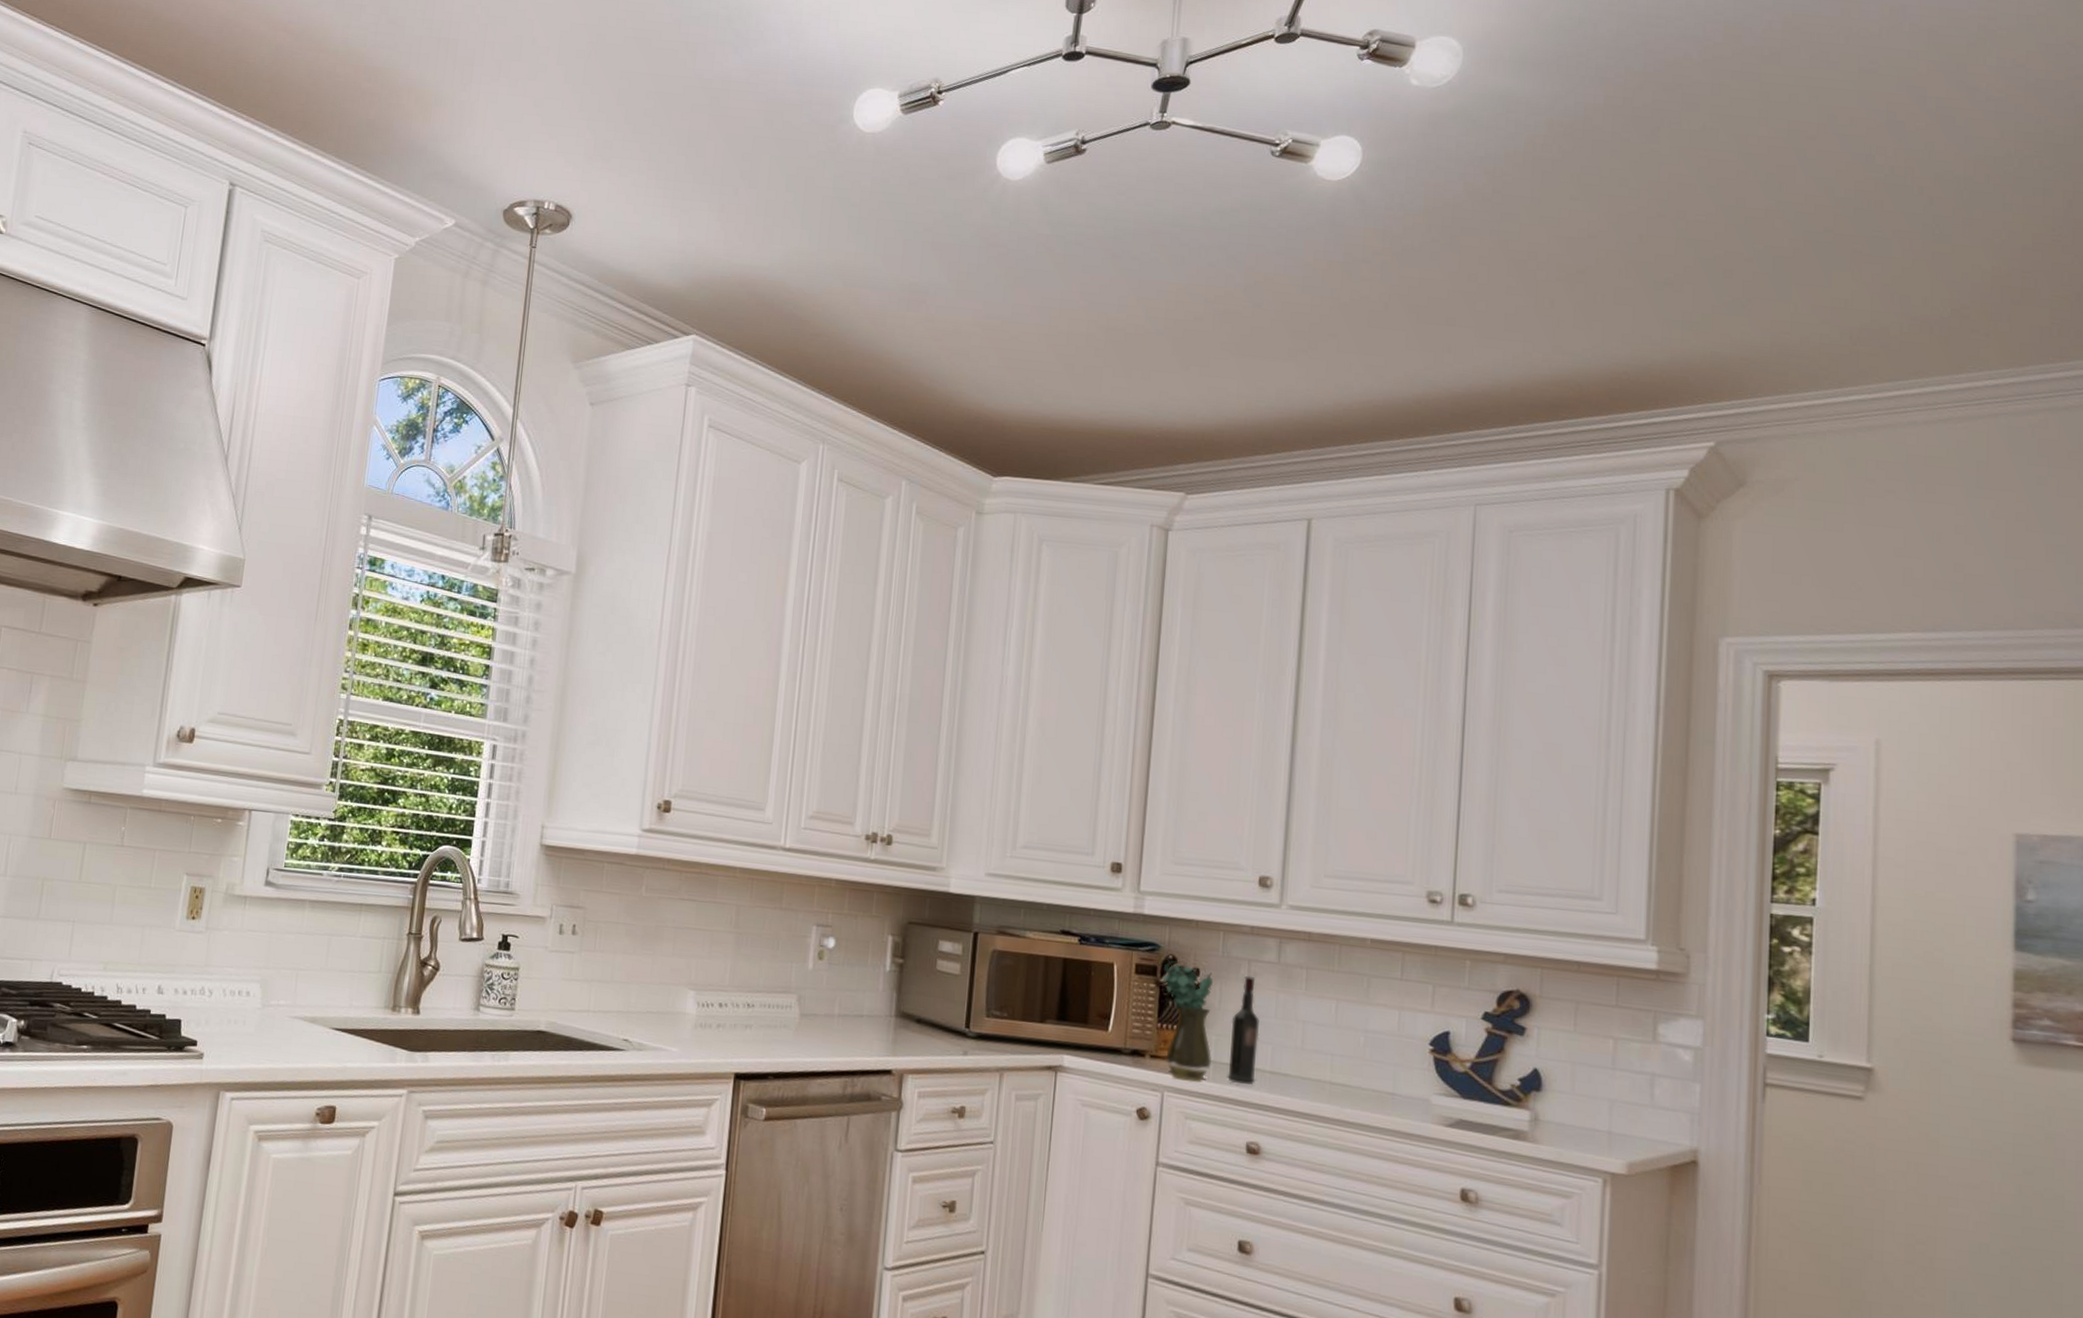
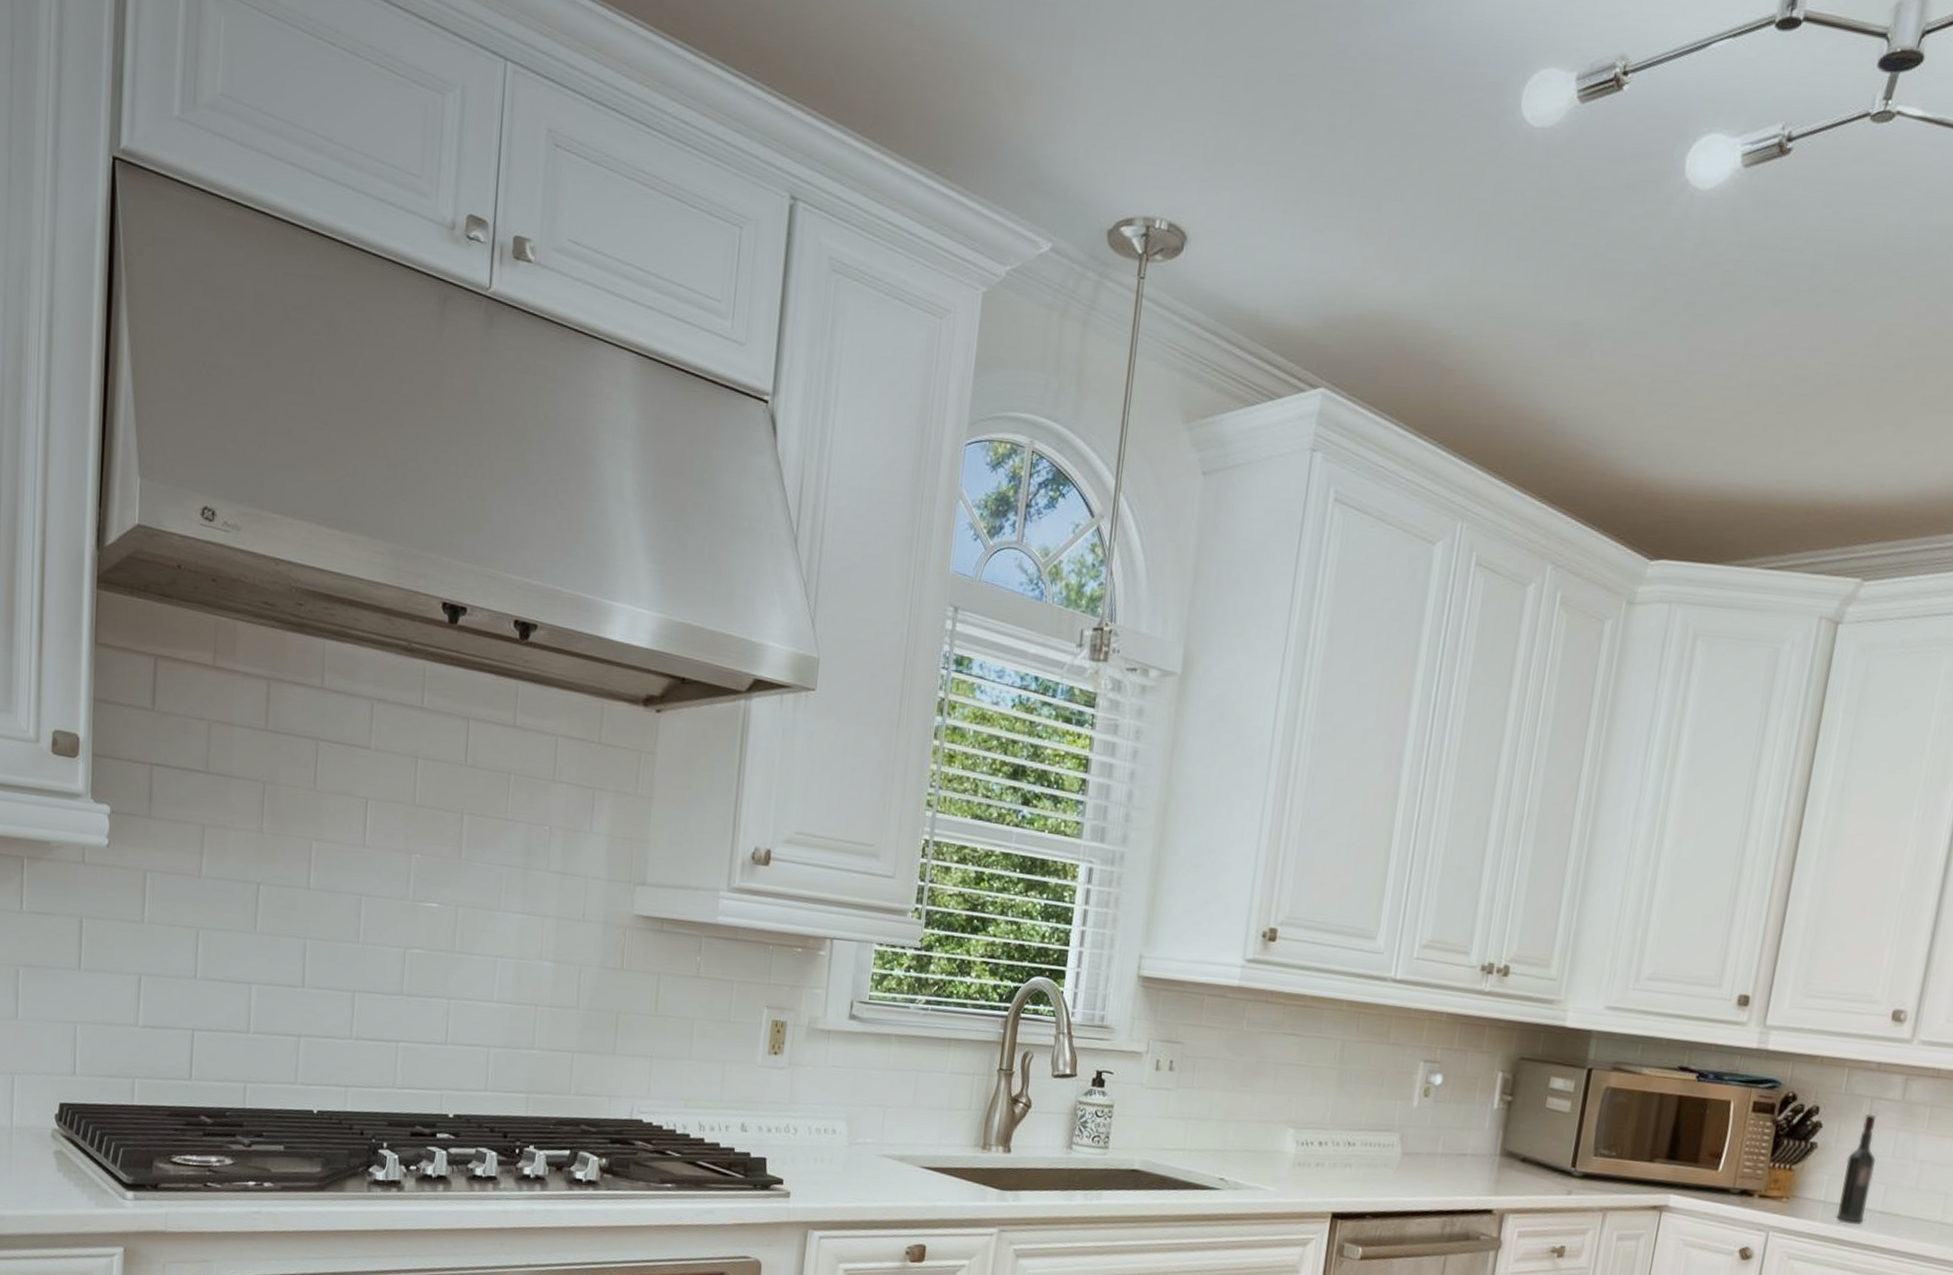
vase: present [1162,956,1213,1083] -> none [1774,1094,1832,1223]

